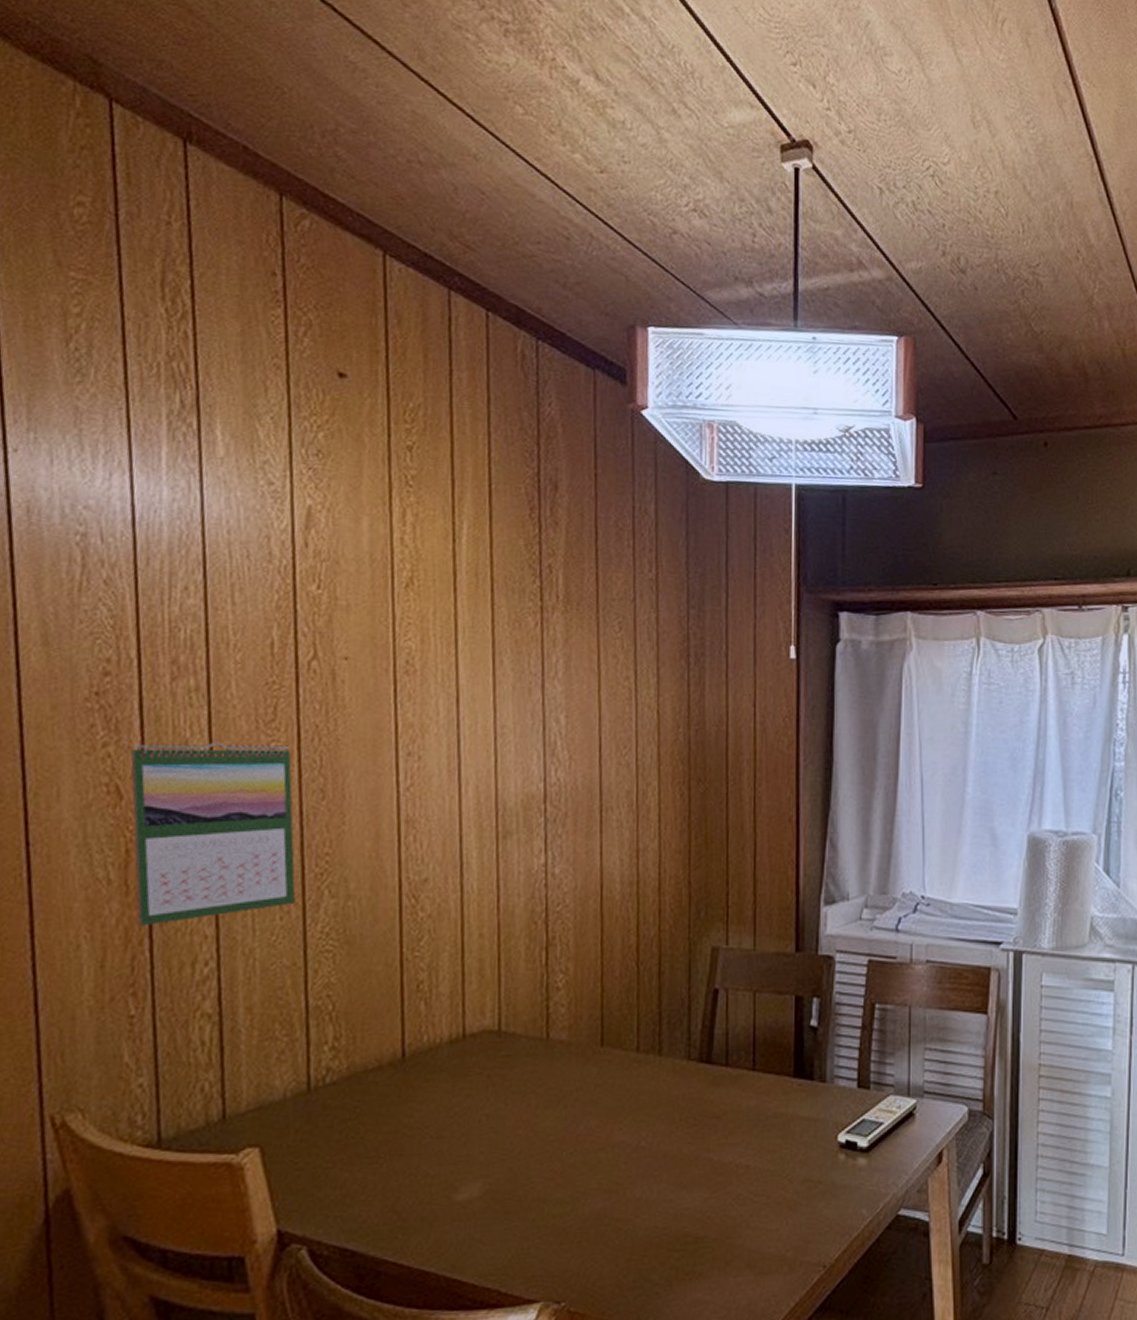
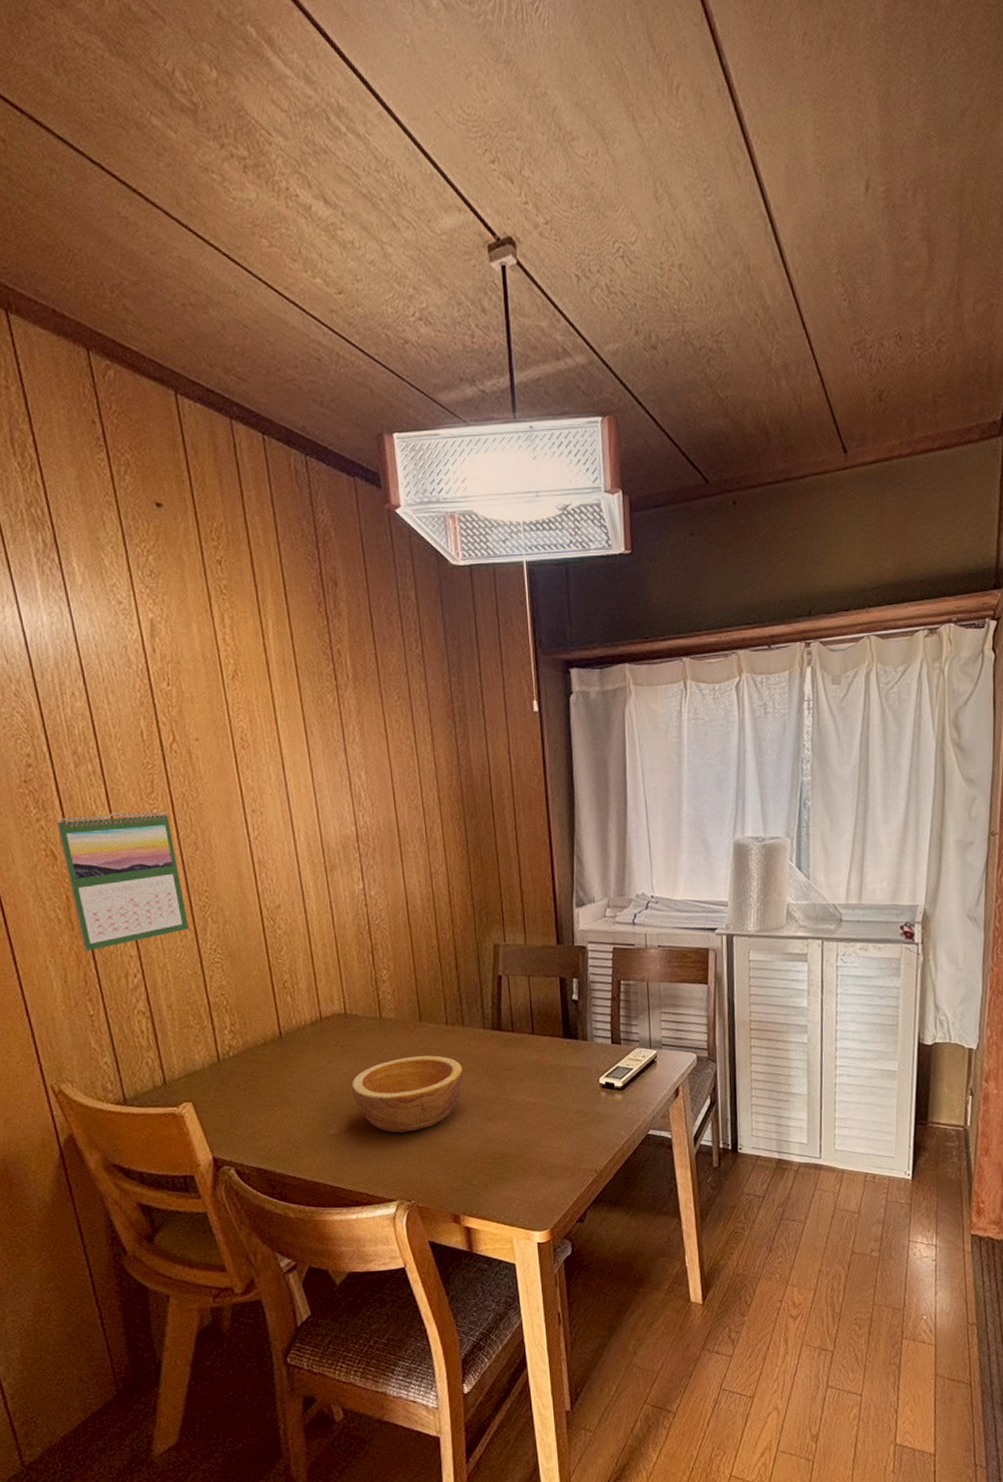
bowl: none [495,1094,654,1202] -> present [352,1055,464,1133]

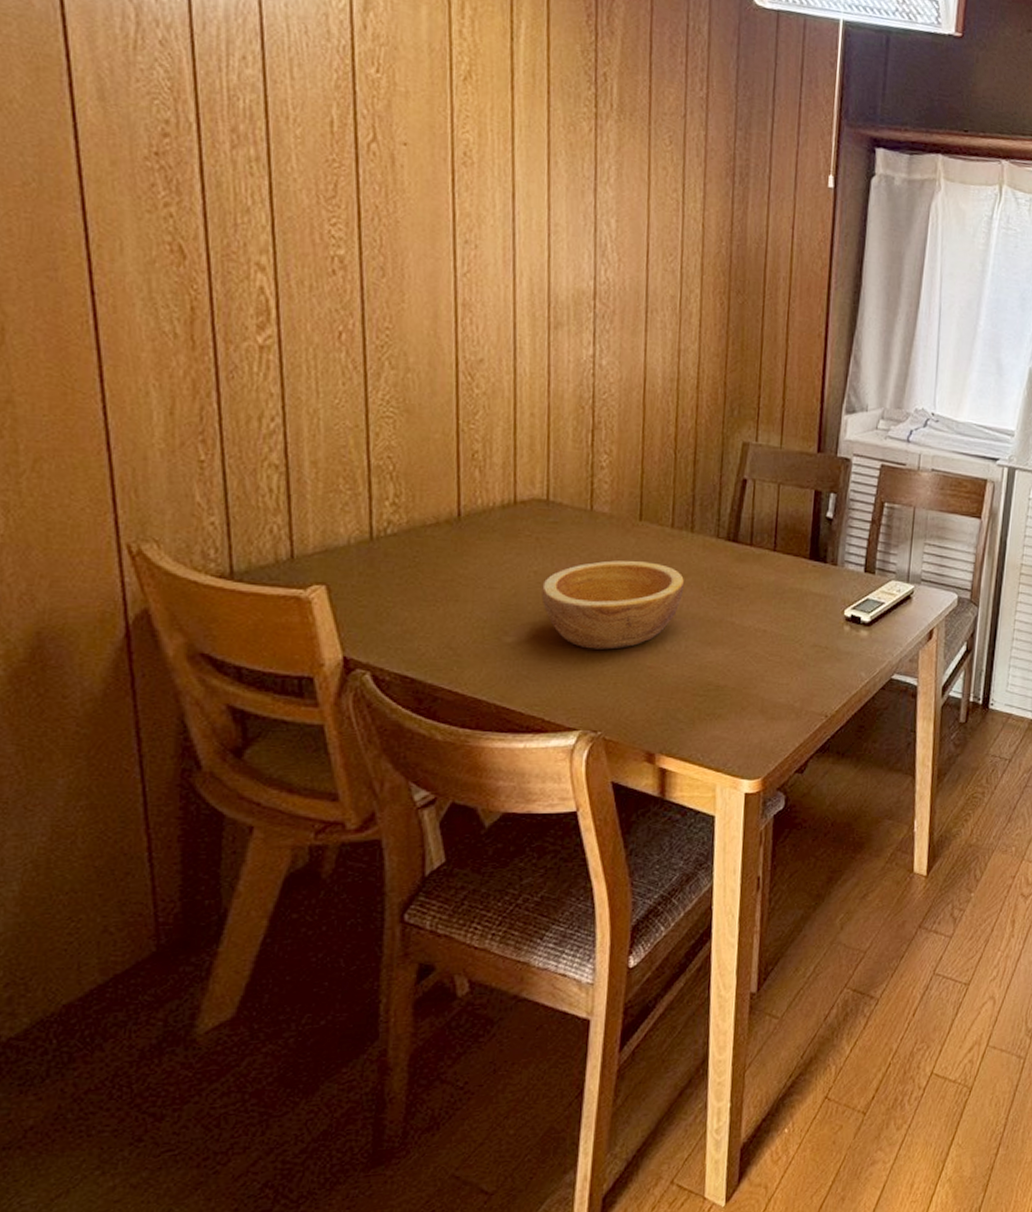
calendar: present [57,811,189,951] -> none [193,207,358,380]

